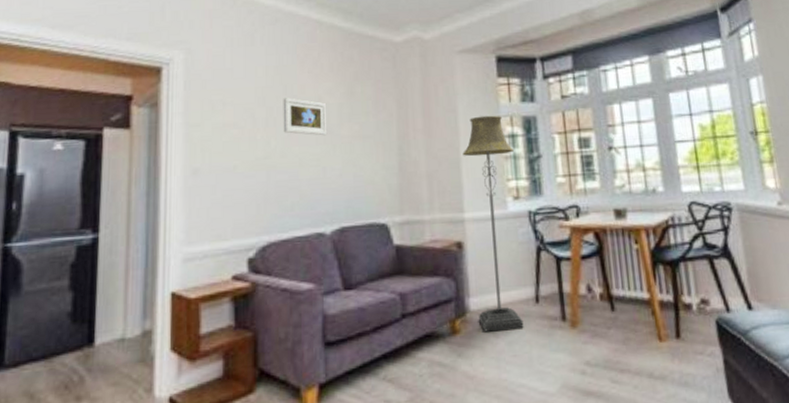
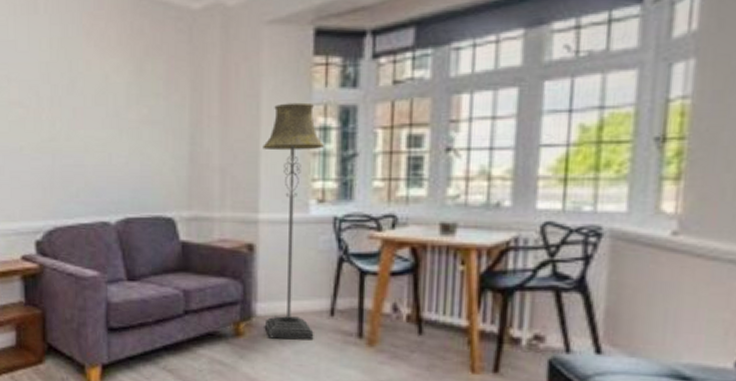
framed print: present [283,98,328,136] -> none [68,75,114,119]

